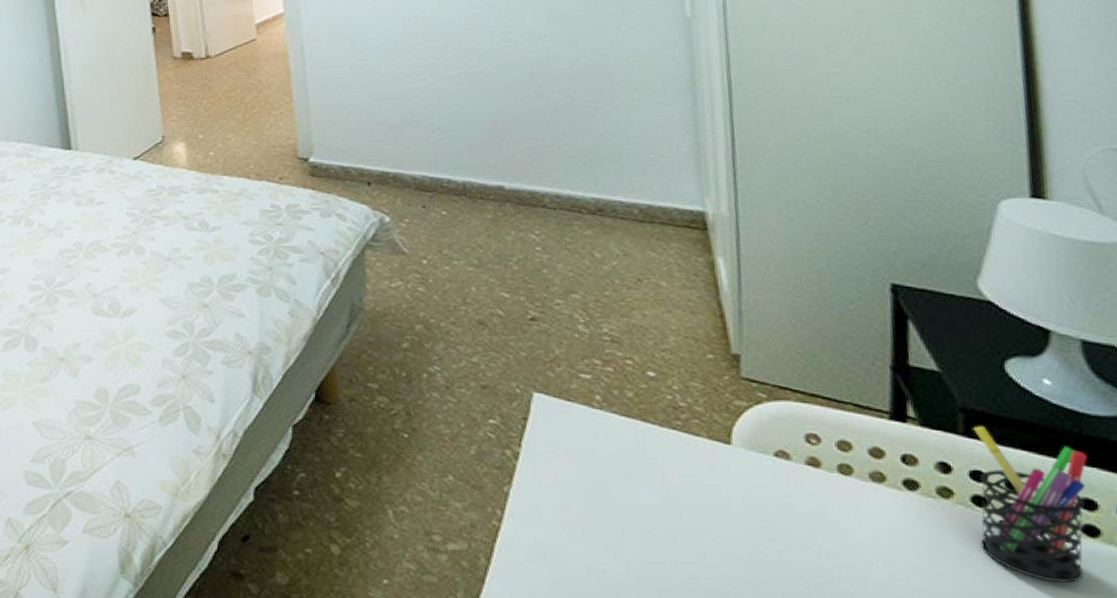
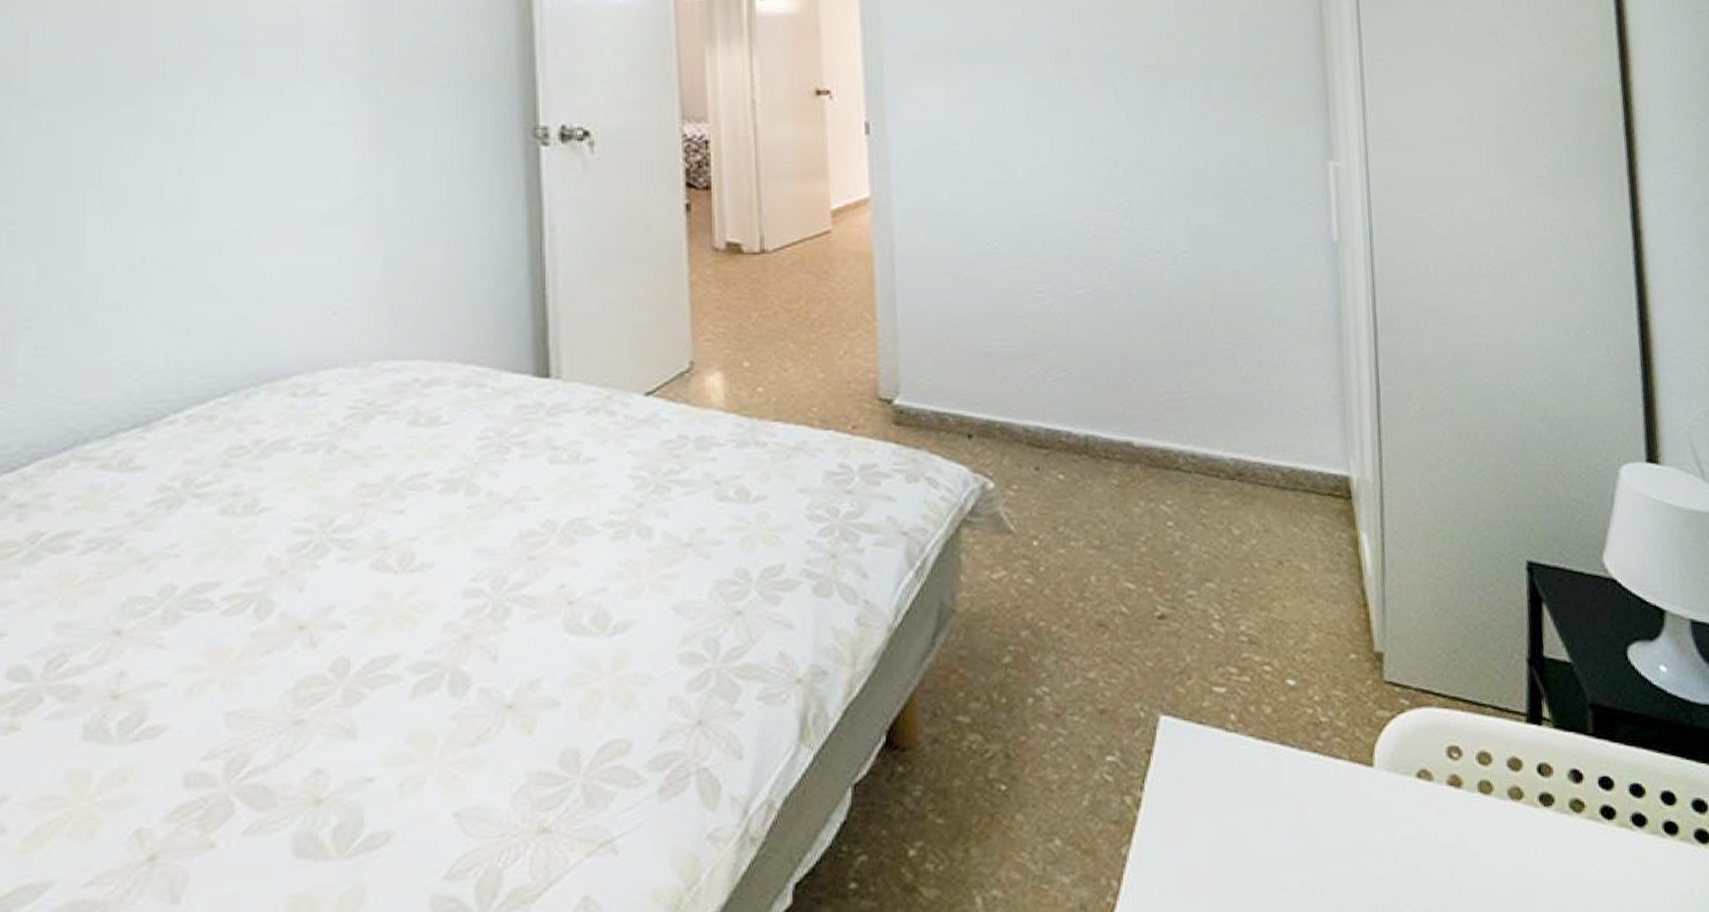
pen holder: present [973,426,1087,584] -> none [1601,723,1698,901]

